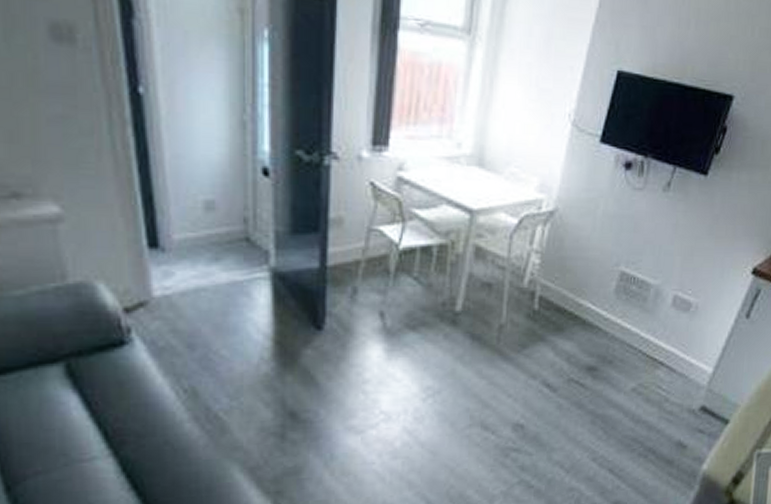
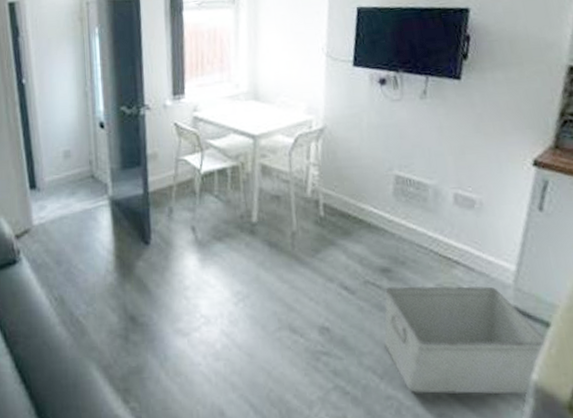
storage bin: none [576,385,723,485] -> present [384,285,547,395]

